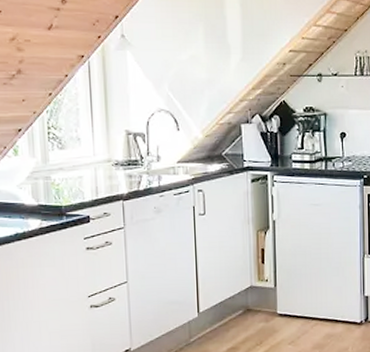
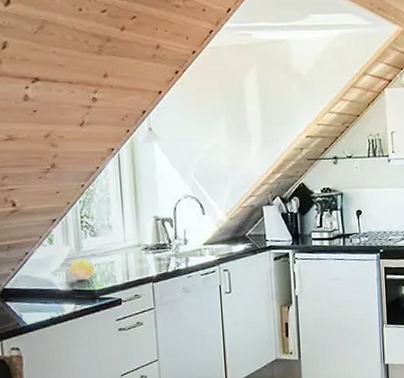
fruit: none [35,172,62,195] -> present [69,258,95,281]

